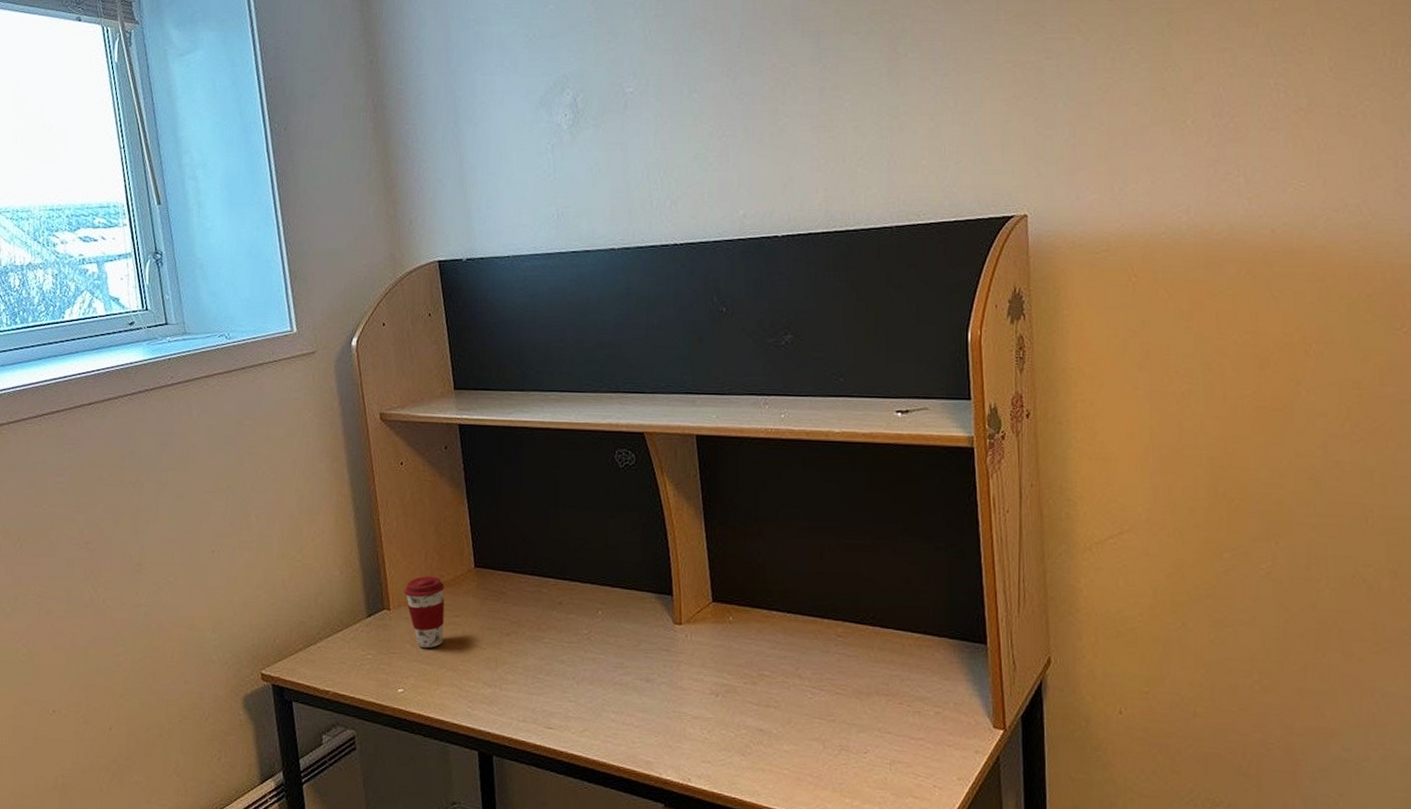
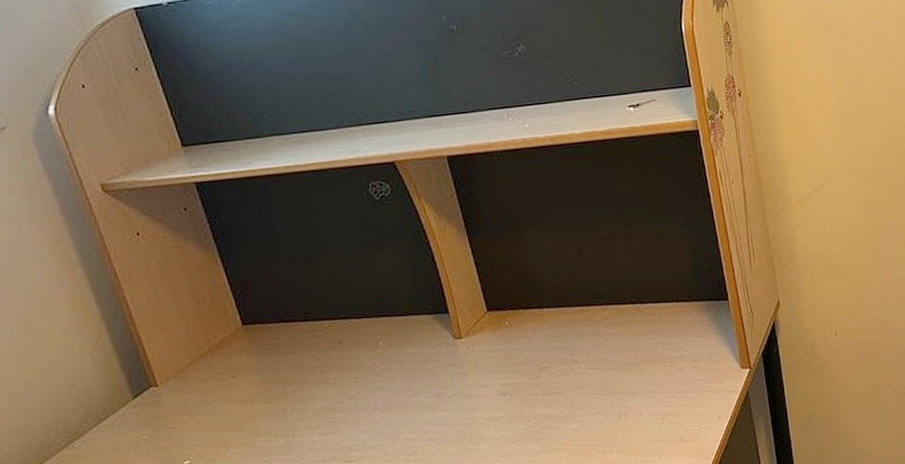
coffee cup: present [404,575,445,649] -> none [169,342,223,416]

